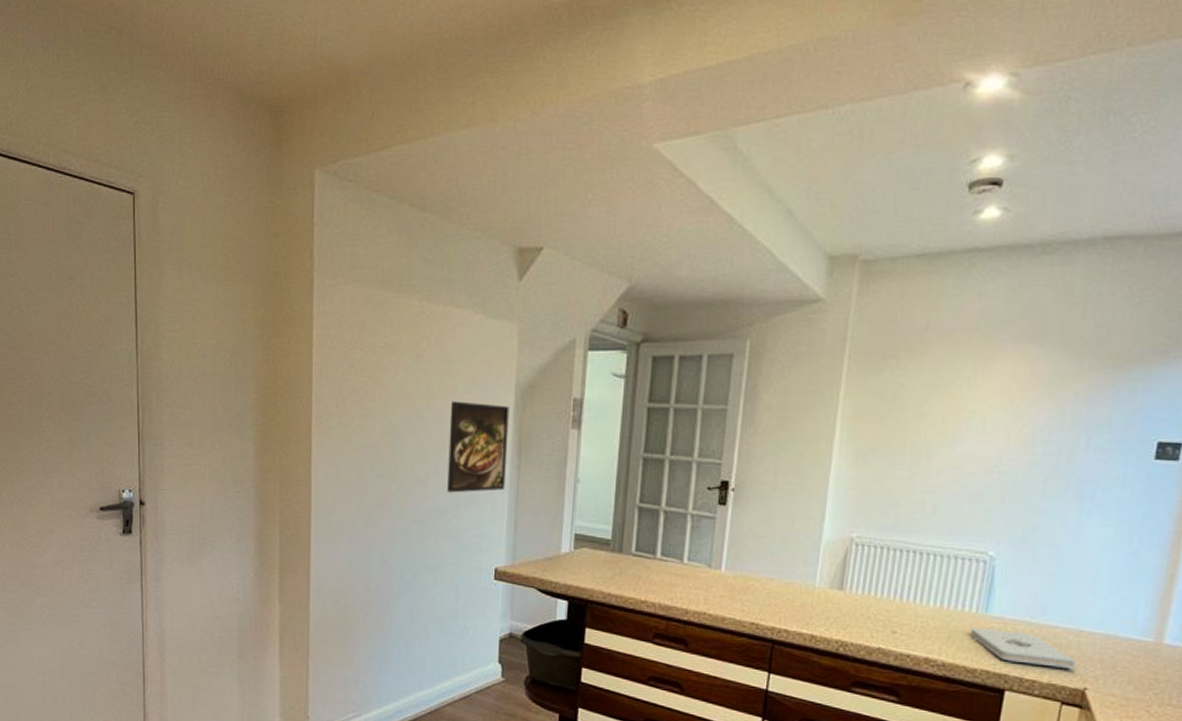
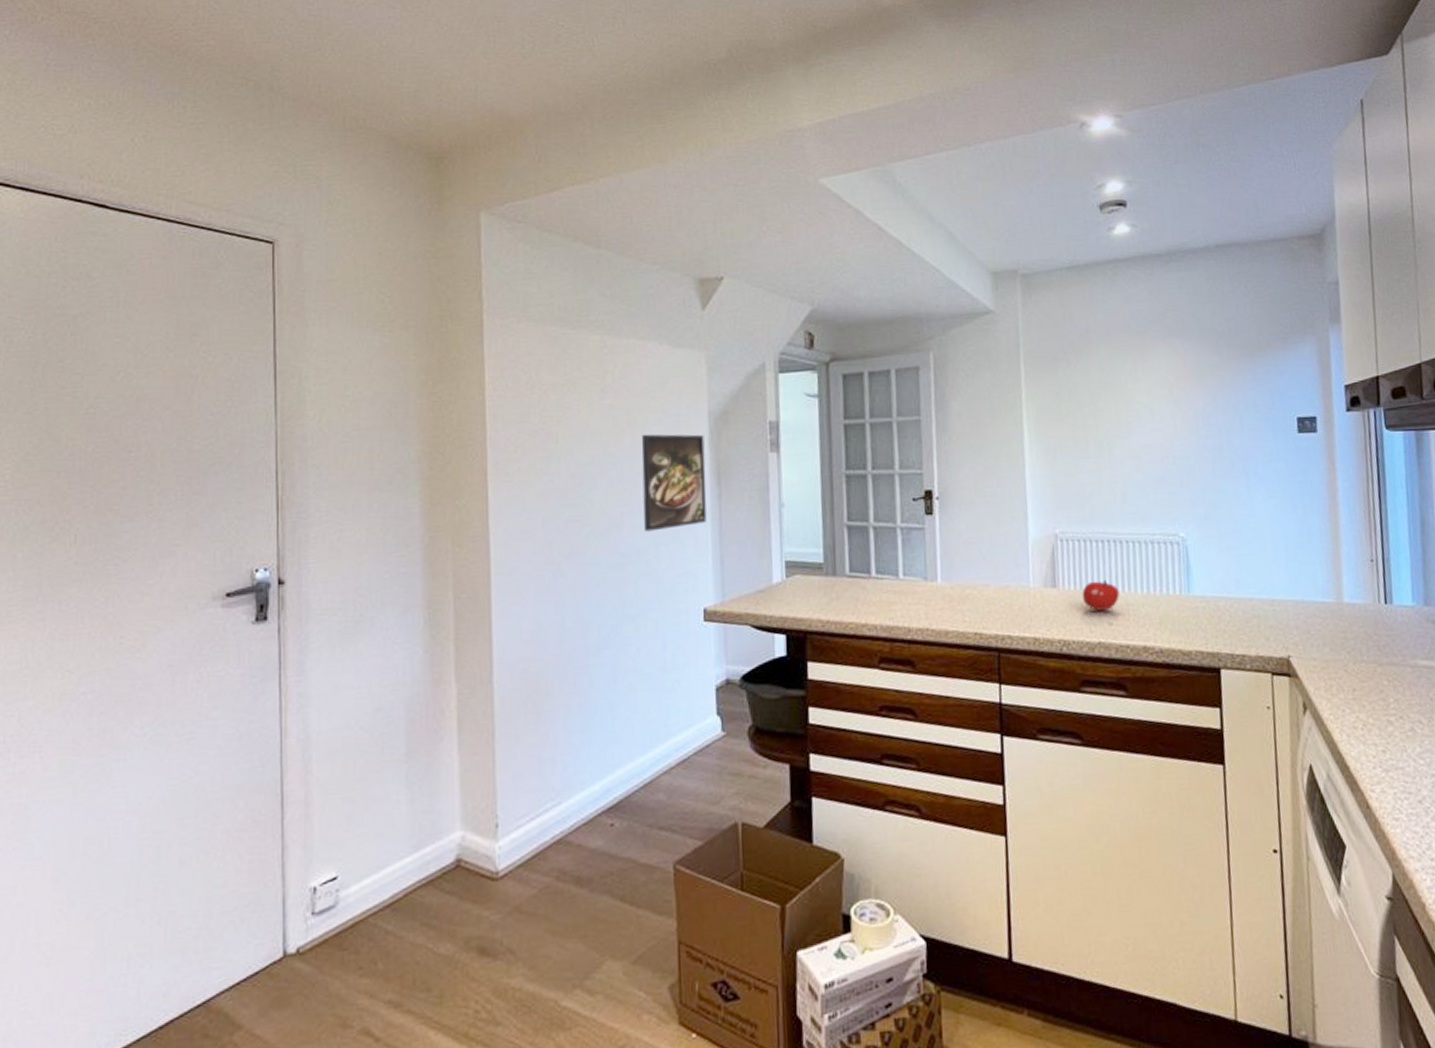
fruit: none [868,588,910,620] -> present [1082,580,1120,612]
notepad: present [970,627,1076,669] -> none [1178,608,1276,639]

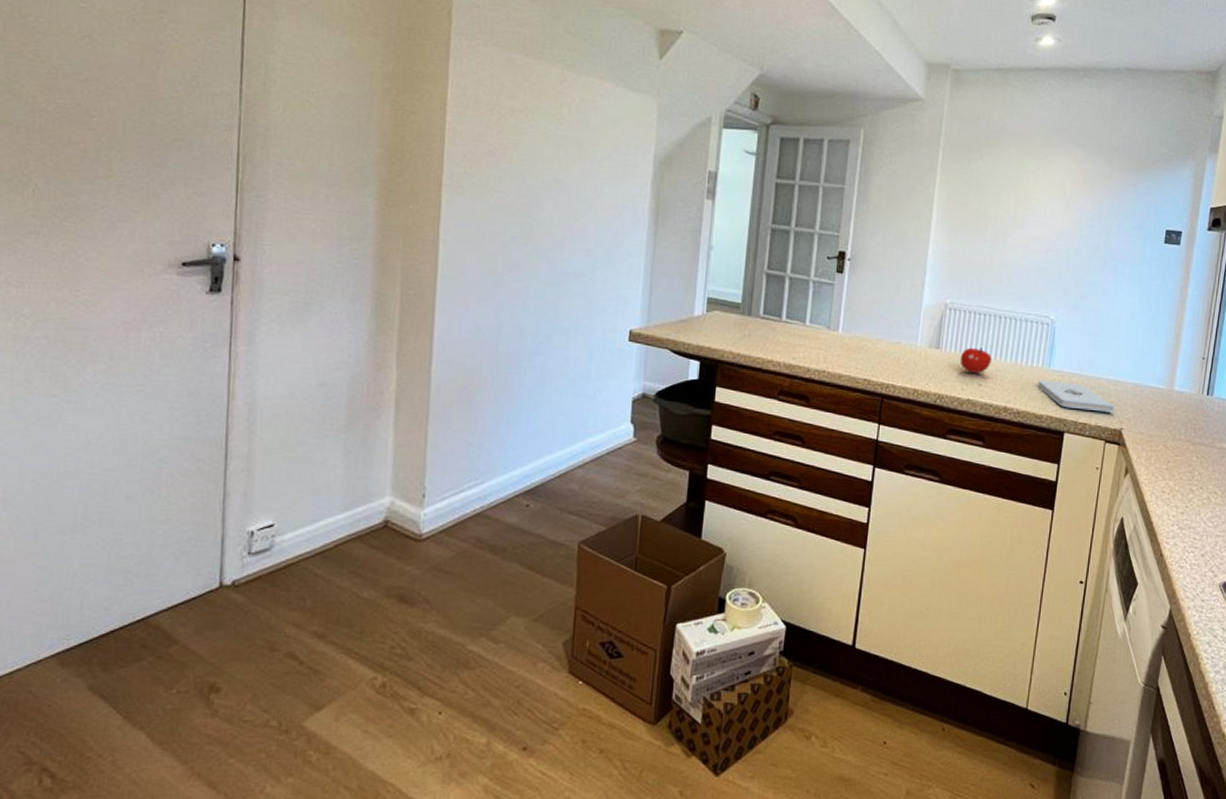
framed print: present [641,434,707,532] -> none [584,167,648,257]
notepad: none [1178,608,1276,639] -> present [1037,380,1114,412]

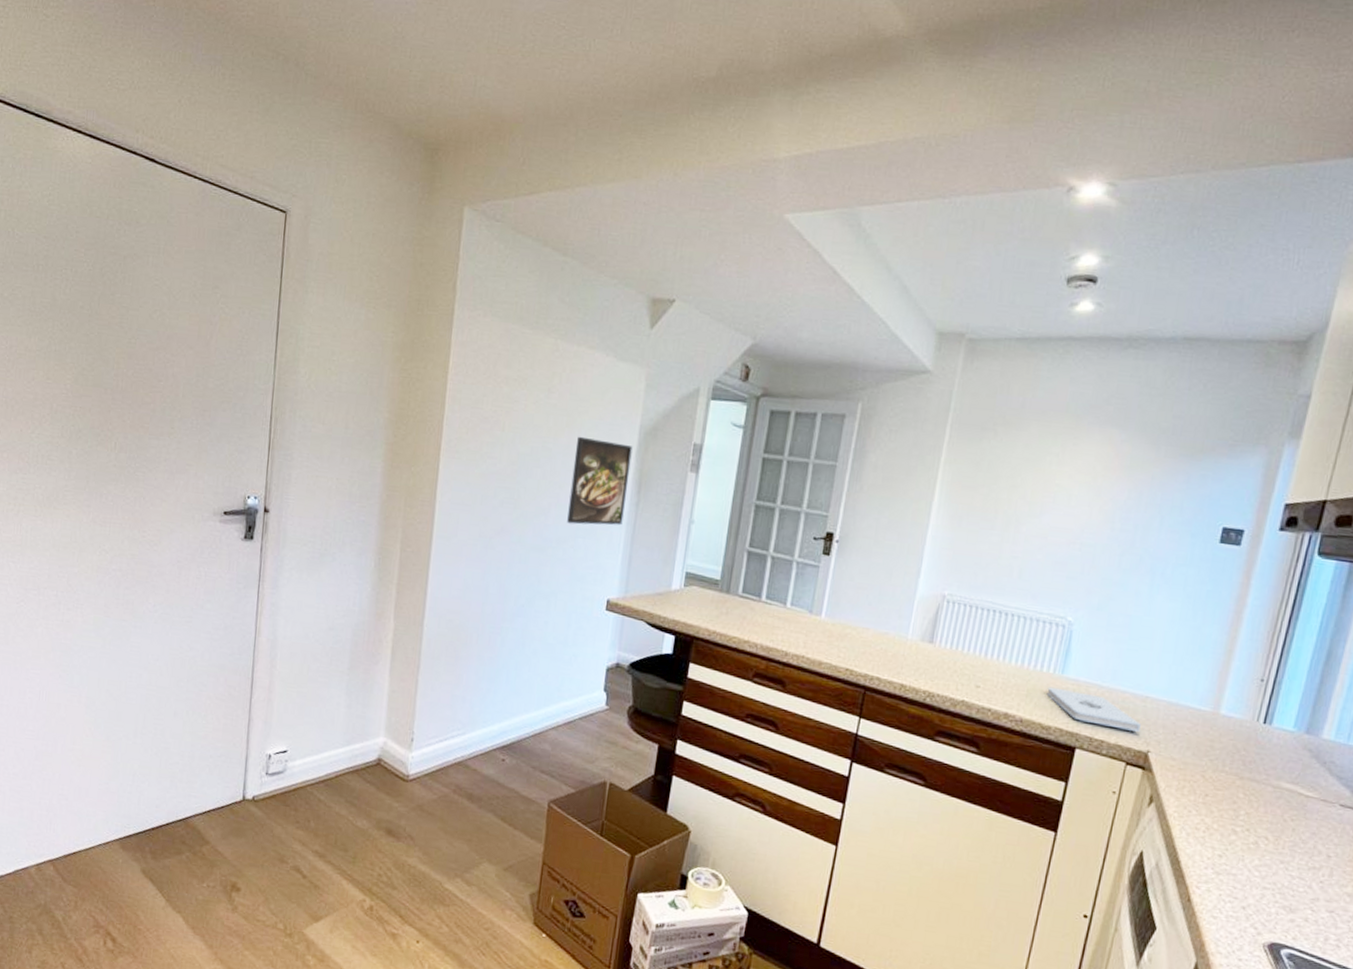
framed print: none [584,167,648,257] -> present [567,436,633,526]
fruit: present [960,347,992,374] -> none [956,644,994,674]

